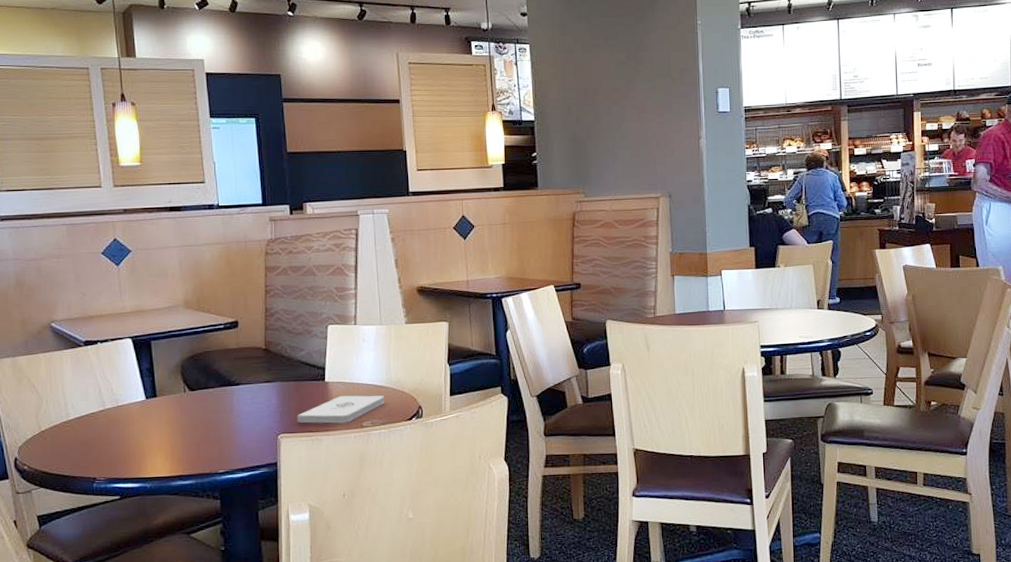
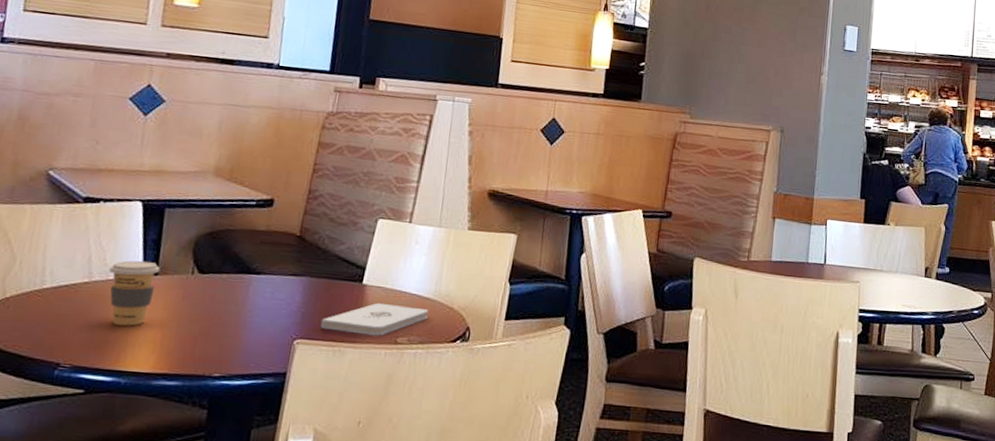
coffee cup: none [117,386,158,442] -> present [108,260,160,326]

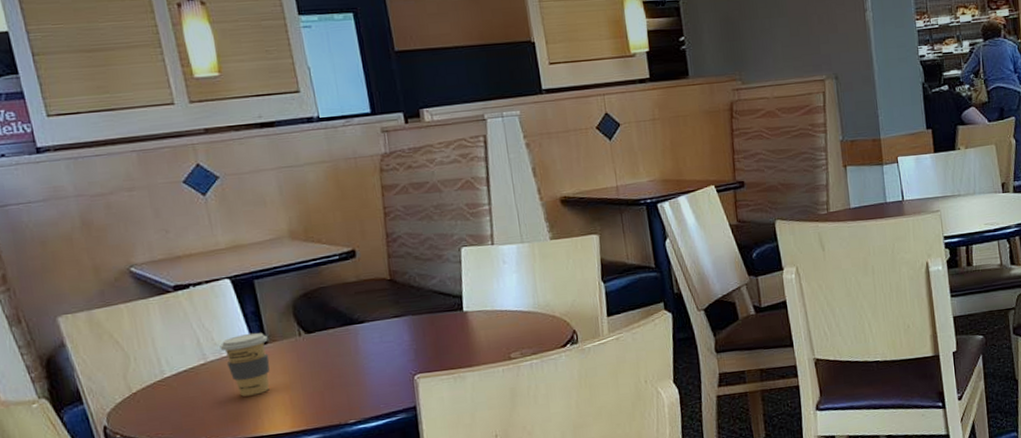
notepad: present [320,302,429,336] -> none [434,322,534,360]

